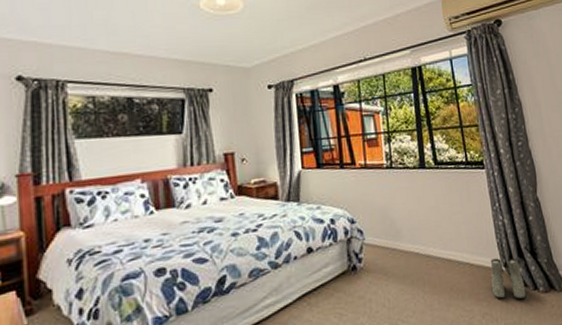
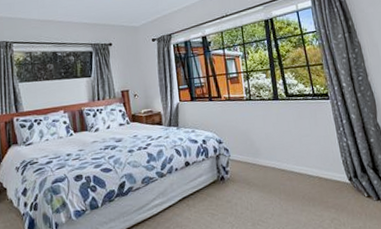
boots: present [490,258,526,299] -> none [337,173,370,207]

